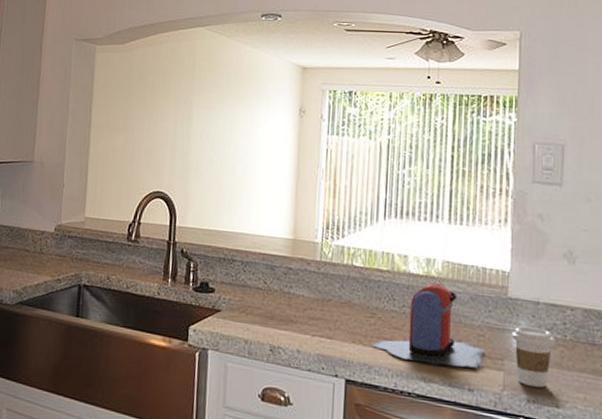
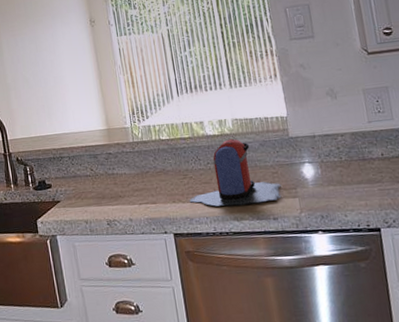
coffee cup: present [512,326,555,388] -> none [298,156,335,205]

